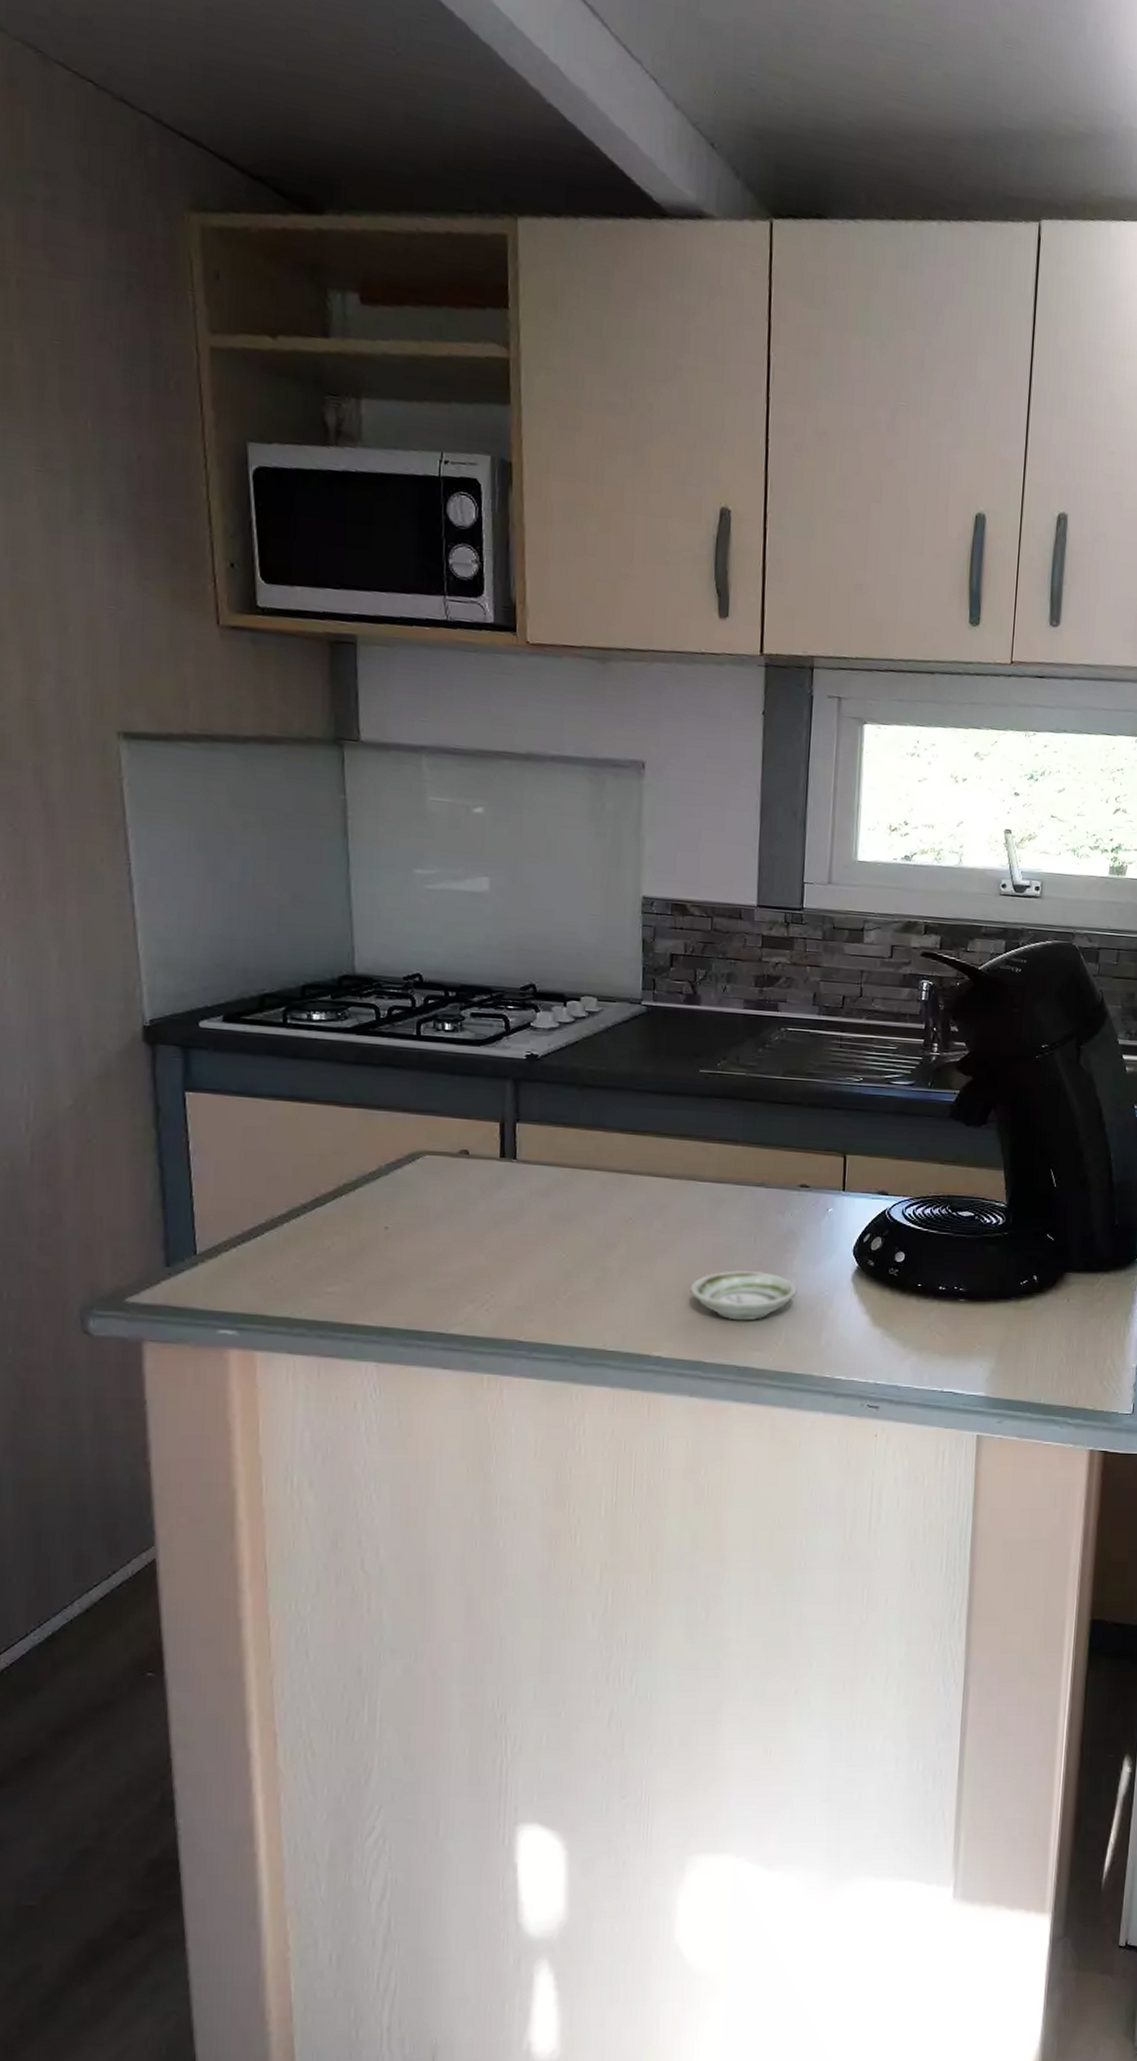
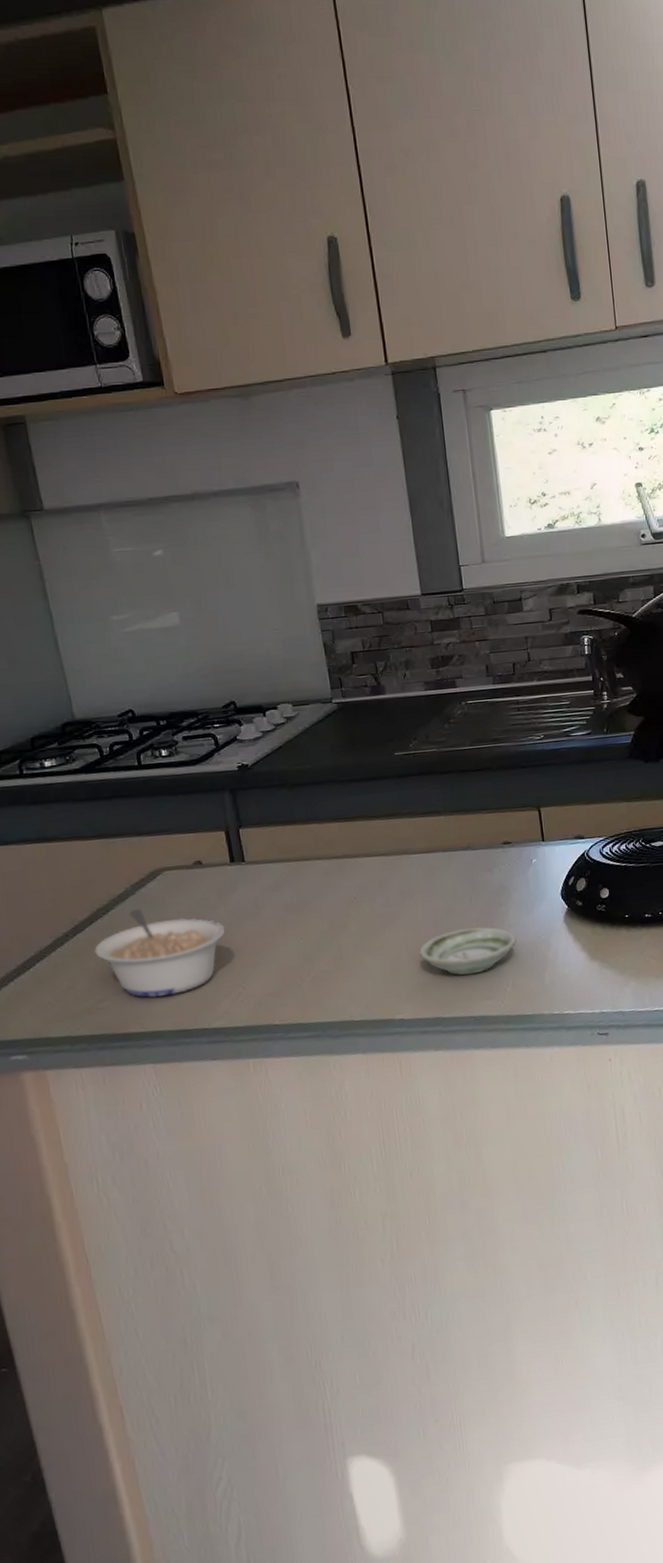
legume: none [332,1190,483,1292] -> present [93,908,225,998]

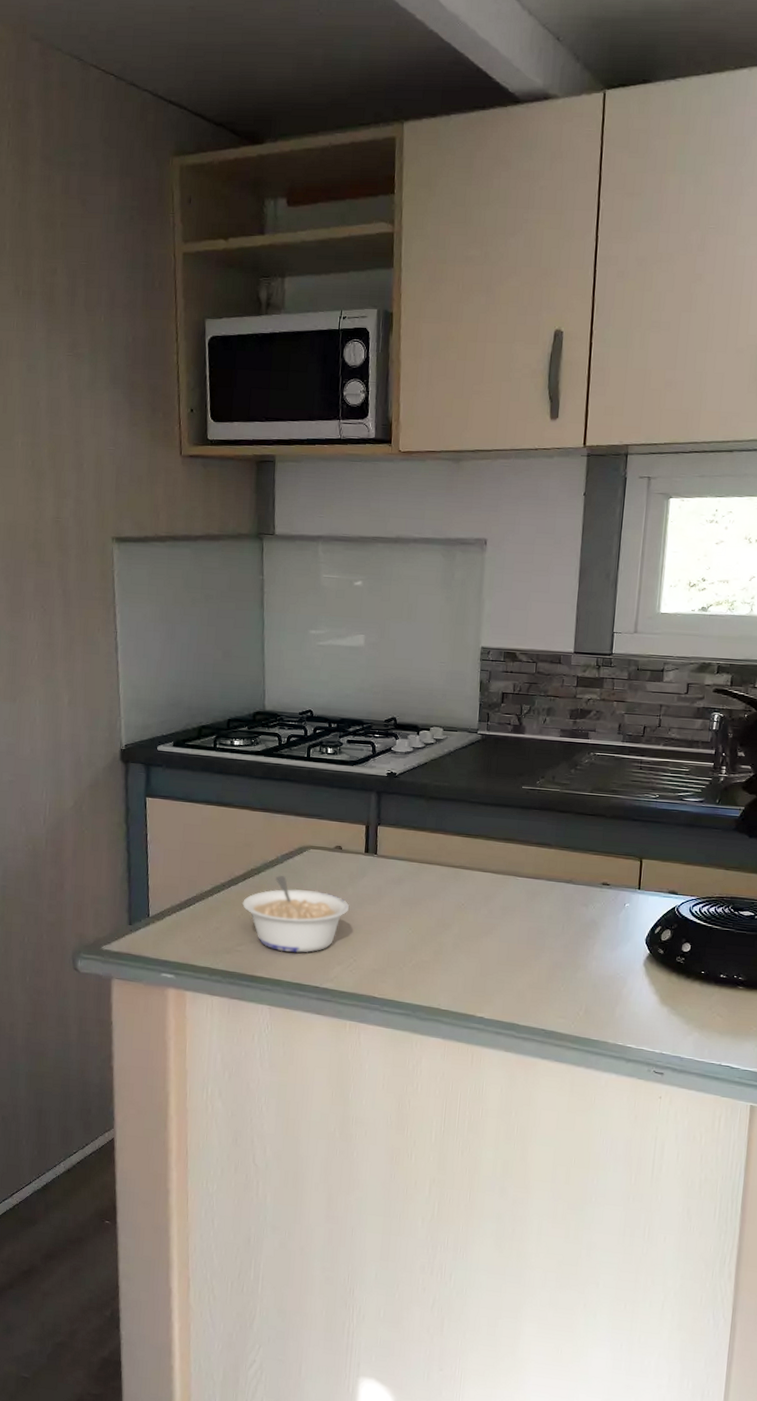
saucer: present [418,927,517,975] -> none [507,950,597,993]

